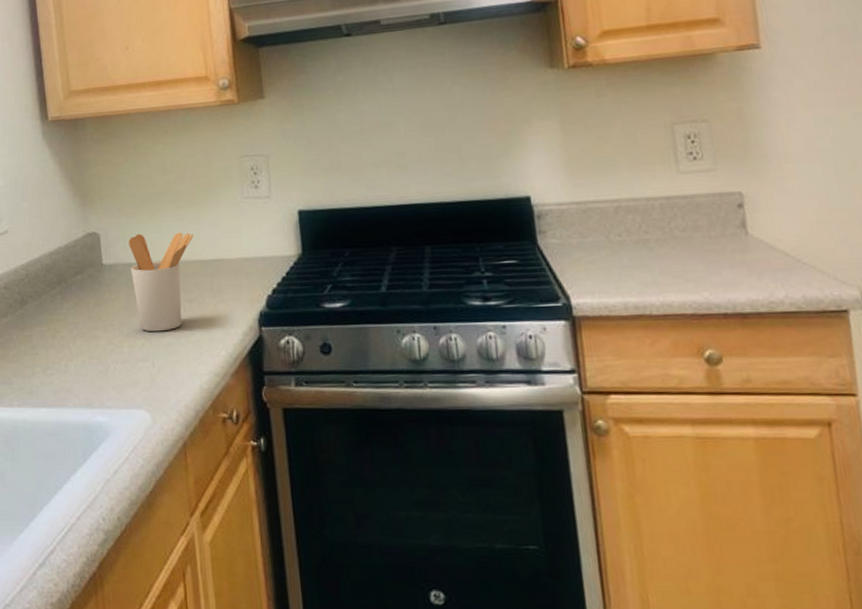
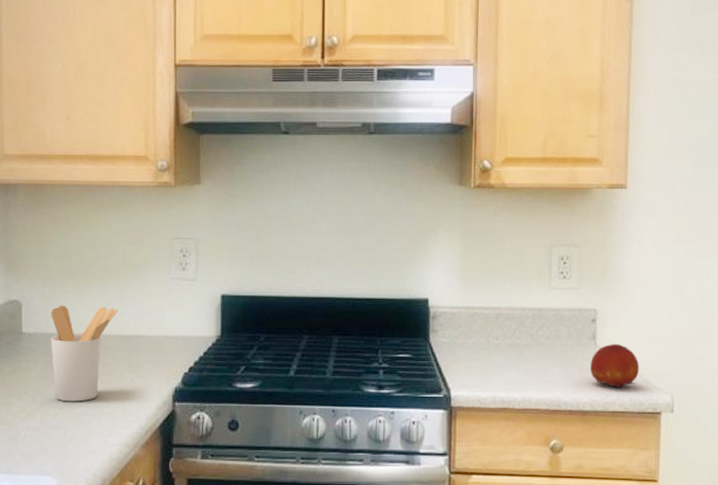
fruit: none [743,230,811,284] -> present [590,343,640,389]

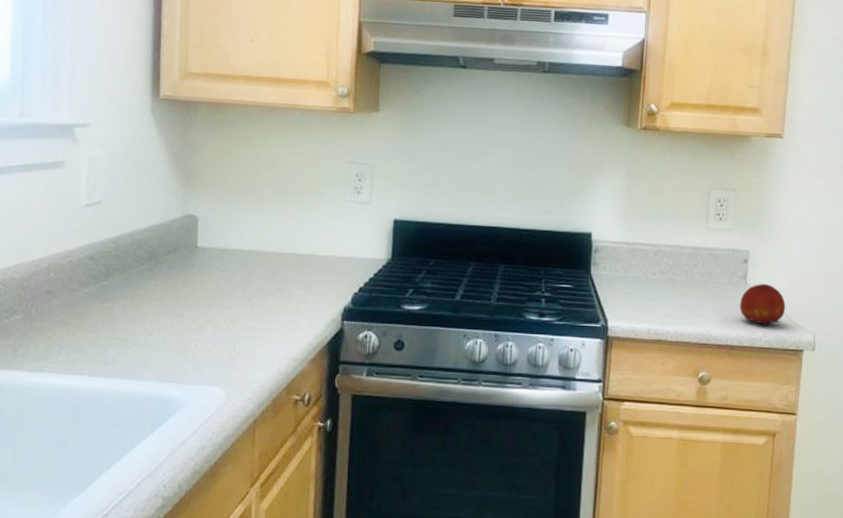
utensil holder: present [50,305,118,402] -> none [225,221,292,316]

